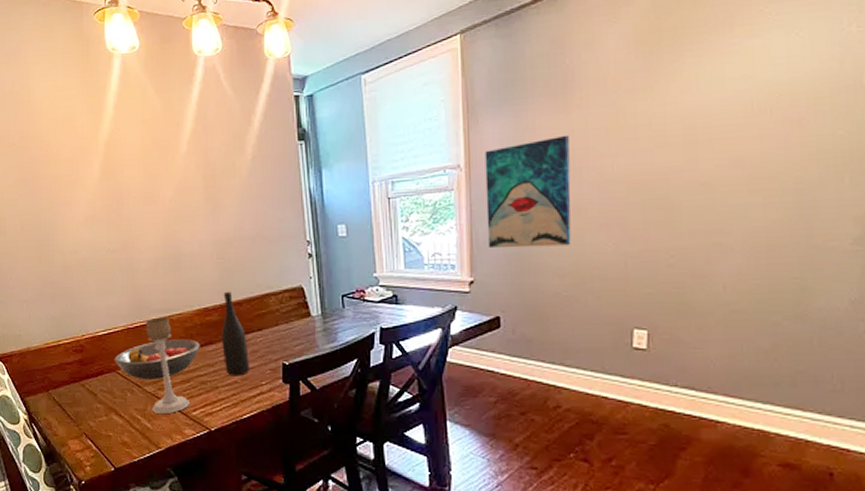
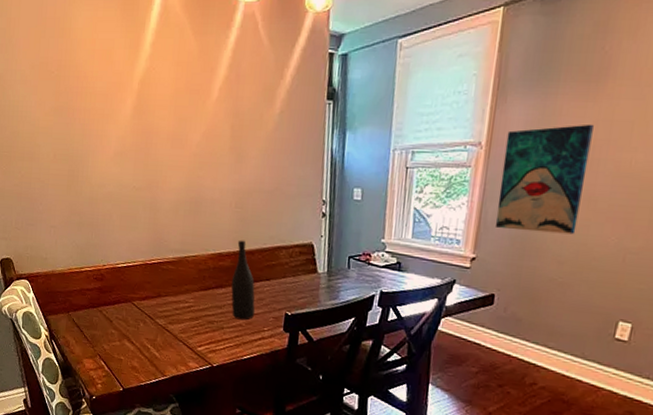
fruit bowl: present [114,339,200,381] -> none [130,278,211,315]
candle holder: present [145,317,190,415] -> none [161,256,196,347]

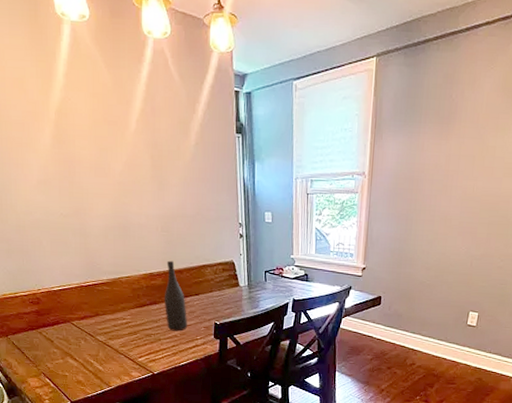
wall art: present [494,124,594,235] -> none [378,157,447,246]

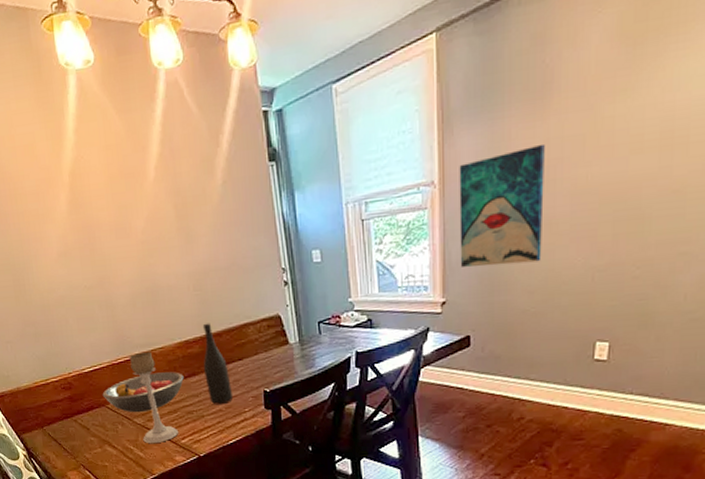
fruit bowl: none [68,298,146,332] -> present [102,372,184,413]
candle holder: none [97,278,136,360] -> present [129,351,178,444]
wall art: none [378,157,447,246] -> present [459,143,545,268]

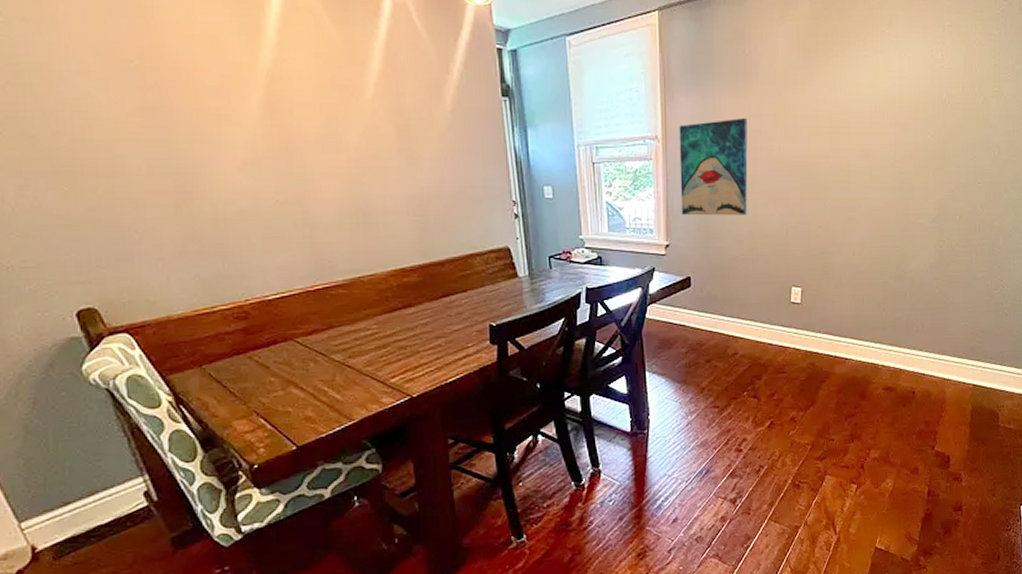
fruit bowl: present [102,372,184,413] -> none [290,302,397,348]
candle holder: present [129,351,178,444] -> none [329,278,387,384]
wine bottle: present [202,323,234,405] -> none [421,251,455,340]

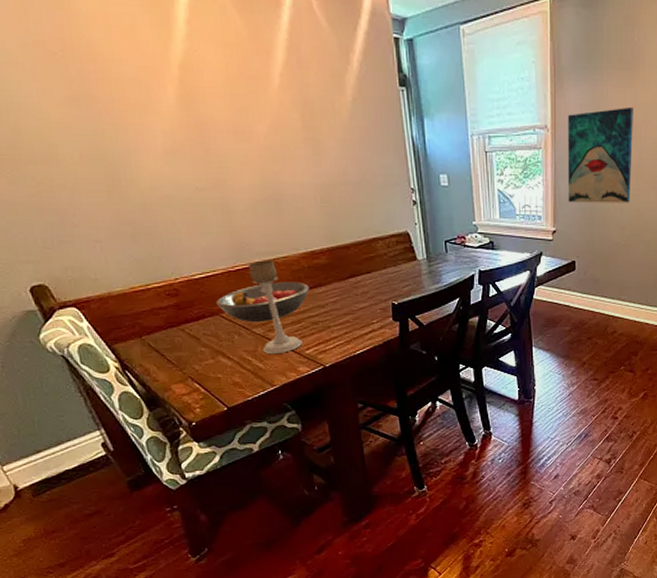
fruit bowl: none [290,302,397,348] -> present [216,282,309,323]
candle holder: none [329,278,387,384] -> present [247,260,302,355]

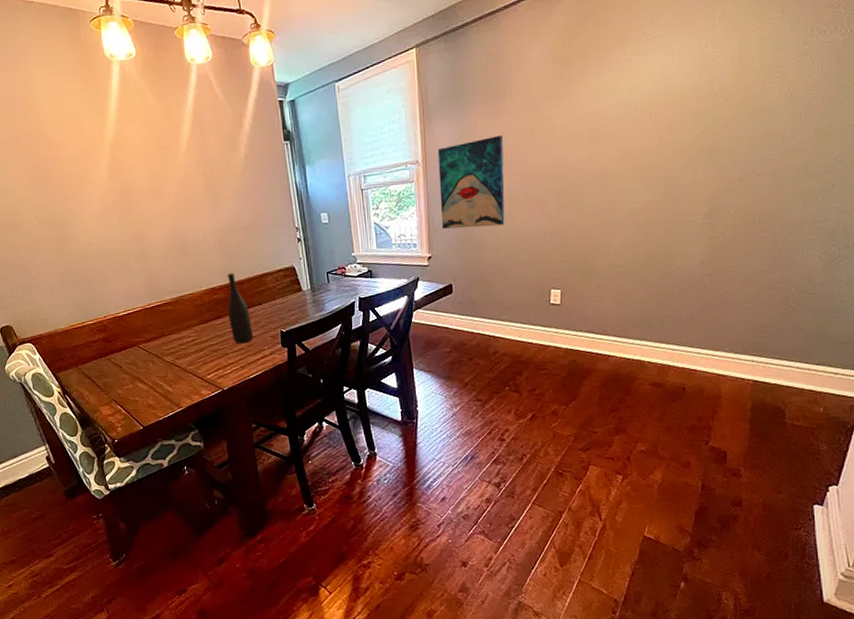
fruit bowl: present [216,282,309,323] -> none [135,315,210,352]
candle holder: present [247,260,302,355] -> none [160,297,204,380]
wine bottle: none [330,235,361,316] -> present [227,273,254,344]

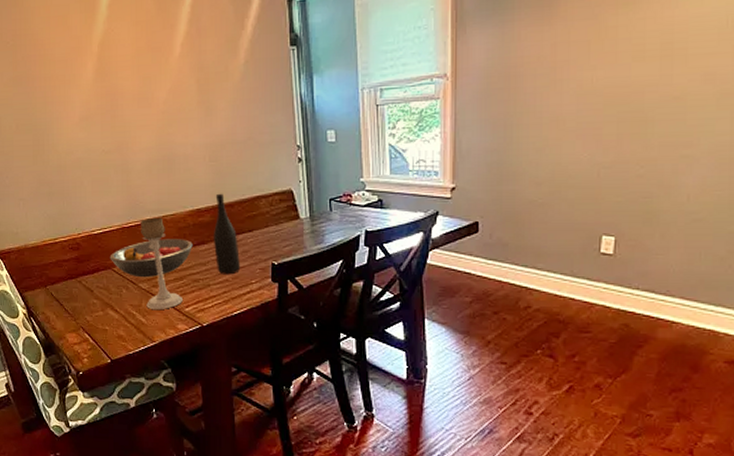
fruit bowl: none [135,315,210,352] -> present [109,239,193,278]
candle holder: none [160,297,204,380] -> present [139,217,183,310]
wall art: present [437,134,505,229] -> none [470,46,552,157]

